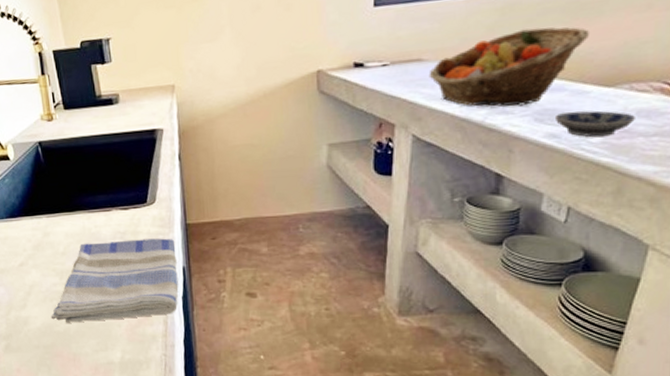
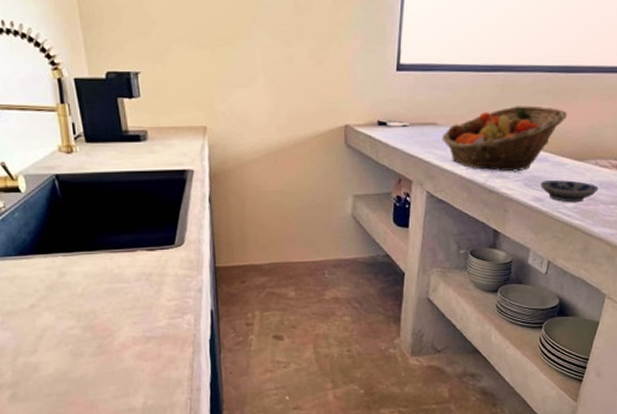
dish towel: present [51,238,179,323] -> none [65,281,206,369]

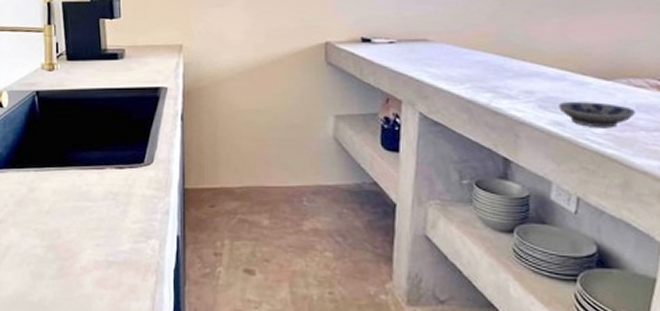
fruit basket: present [441,105,568,172] -> none [434,19,586,92]

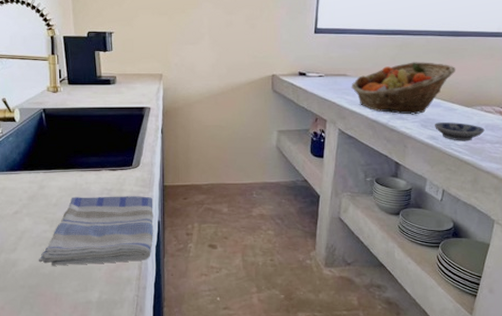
dish towel: none [25,201,171,293] -> present [38,196,153,266]
fruit basket: none [434,19,586,92] -> present [351,62,456,115]

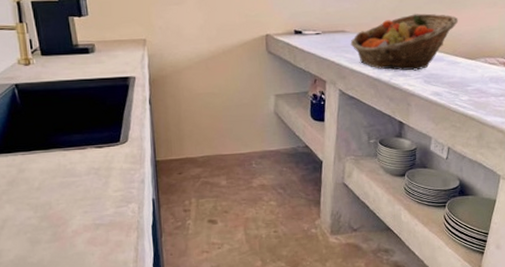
dish towel: present [38,196,153,266] -> none [24,173,149,254]
bowl: present [435,123,485,141] -> none [438,76,489,96]

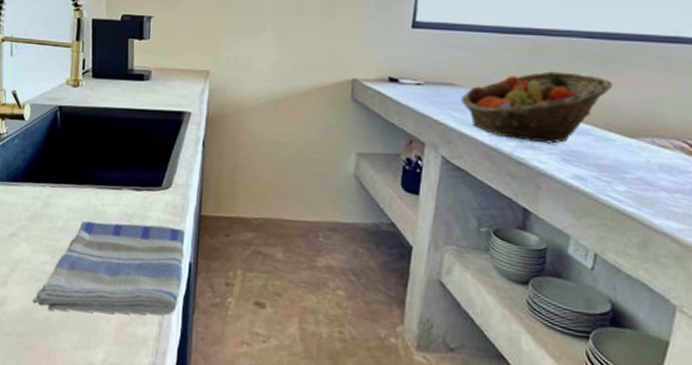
dish towel: none [24,173,149,254] -> present [32,220,184,315]

